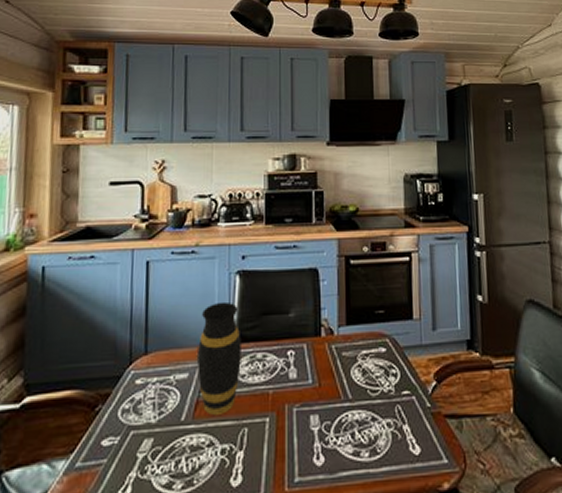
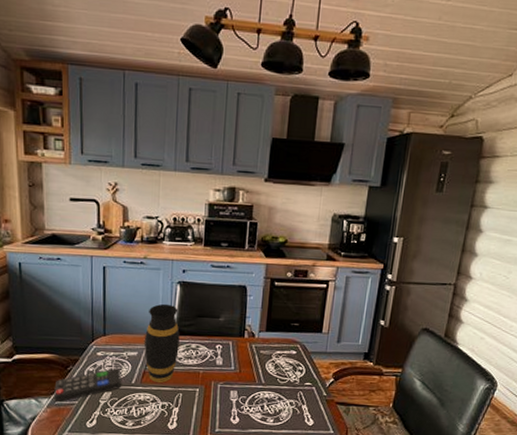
remote control: none [74,401,167,465] -> present [54,368,121,403]

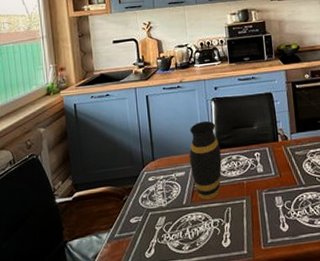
remote control: present [54,368,121,403] -> none [112,191,173,236]

